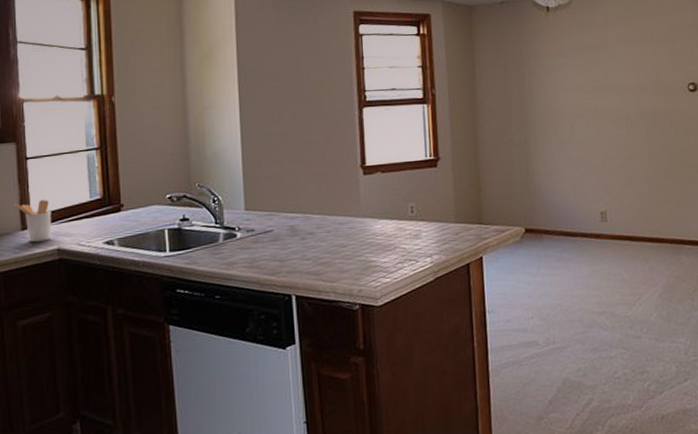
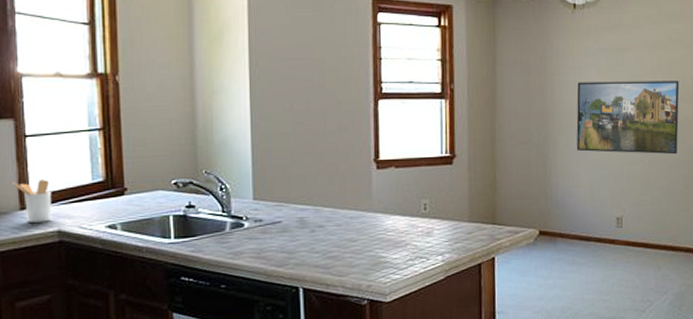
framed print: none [554,75,657,149] -> present [576,80,680,155]

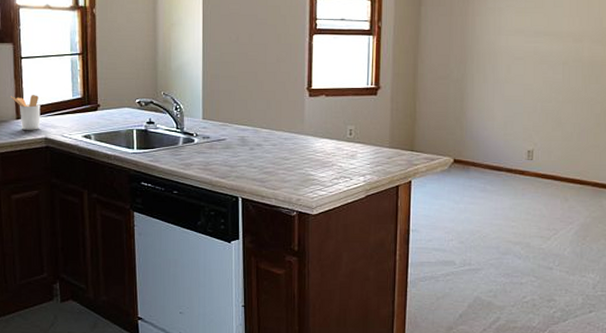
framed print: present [576,80,680,155] -> none [493,23,597,94]

